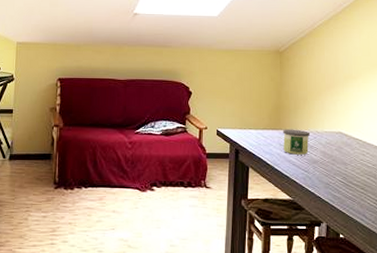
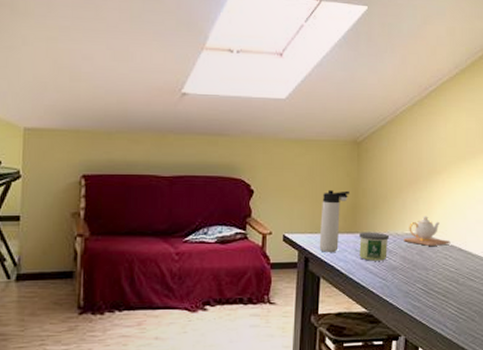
thermos bottle: none [247,93,273,146] -> present [319,190,349,252]
teapot: none [323,116,368,143] -> present [404,216,451,246]

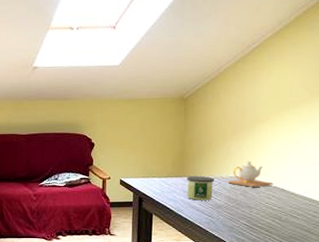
thermos bottle: present [319,190,349,252] -> none [151,141,177,193]

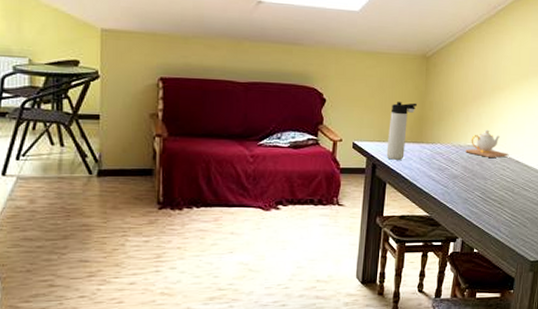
thermos bottle: none [151,141,177,193] -> present [386,102,417,160]
candle: present [187,175,214,200] -> none [423,142,452,170]

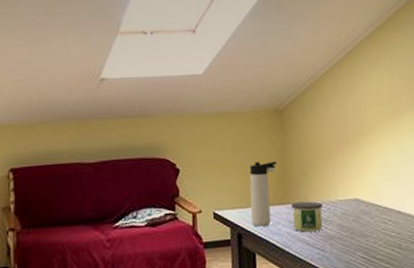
candle: none [423,142,452,170] -> present [291,201,323,232]
teapot: present [466,129,509,158] -> none [338,180,388,211]

